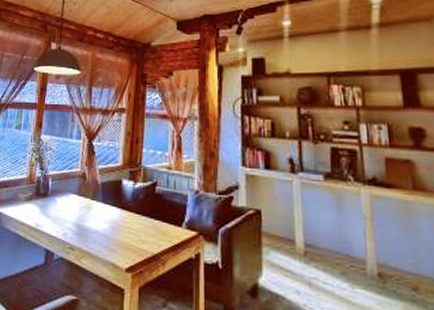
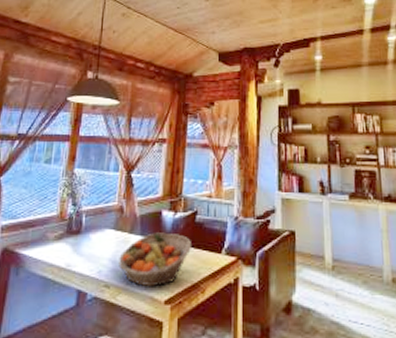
fruit basket: none [82,200,151,254] -> present [118,232,191,287]

